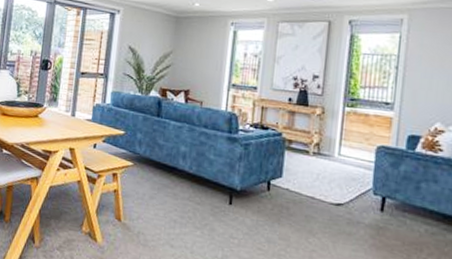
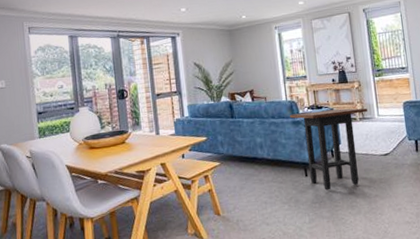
side table: none [226,128,326,231] -> present [290,108,367,191]

